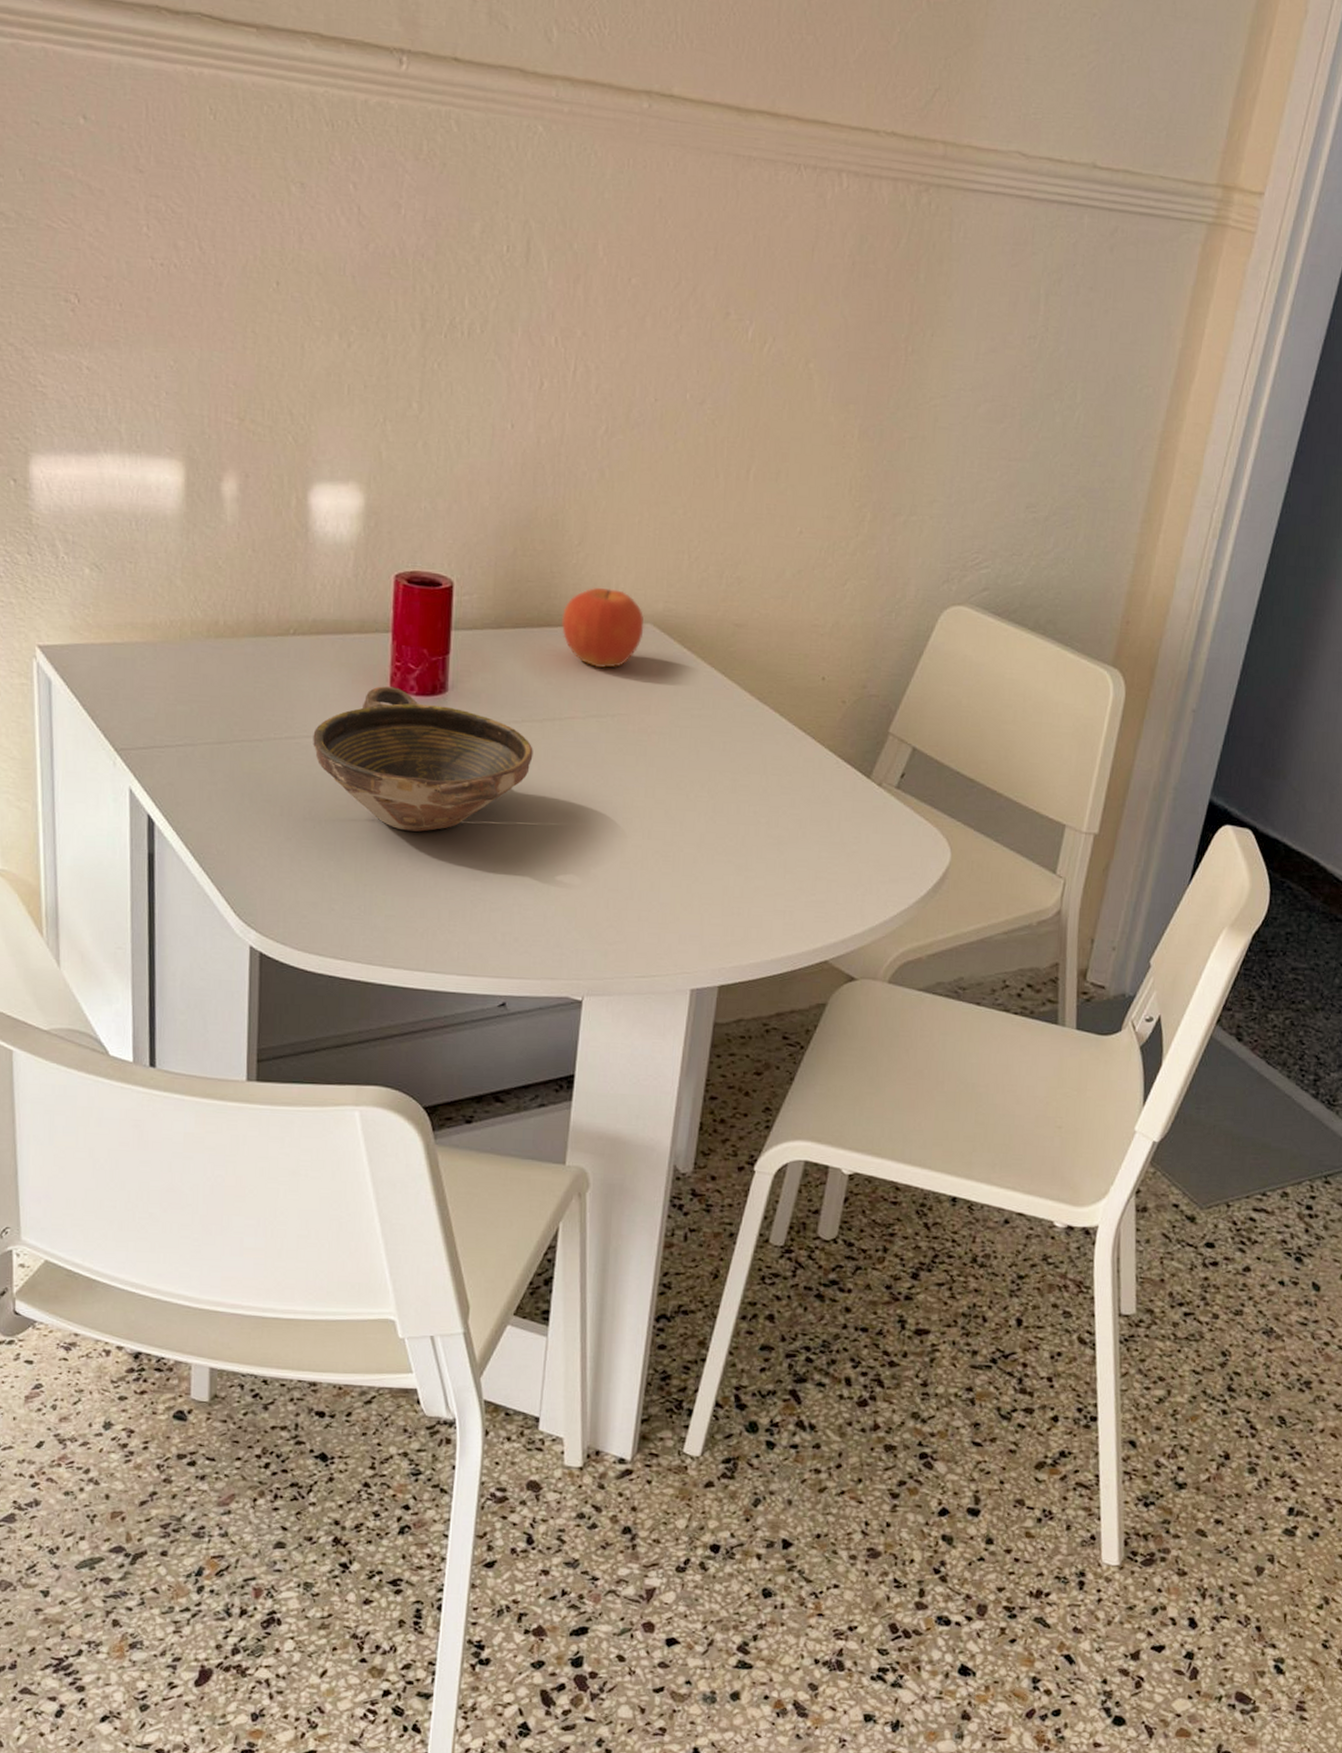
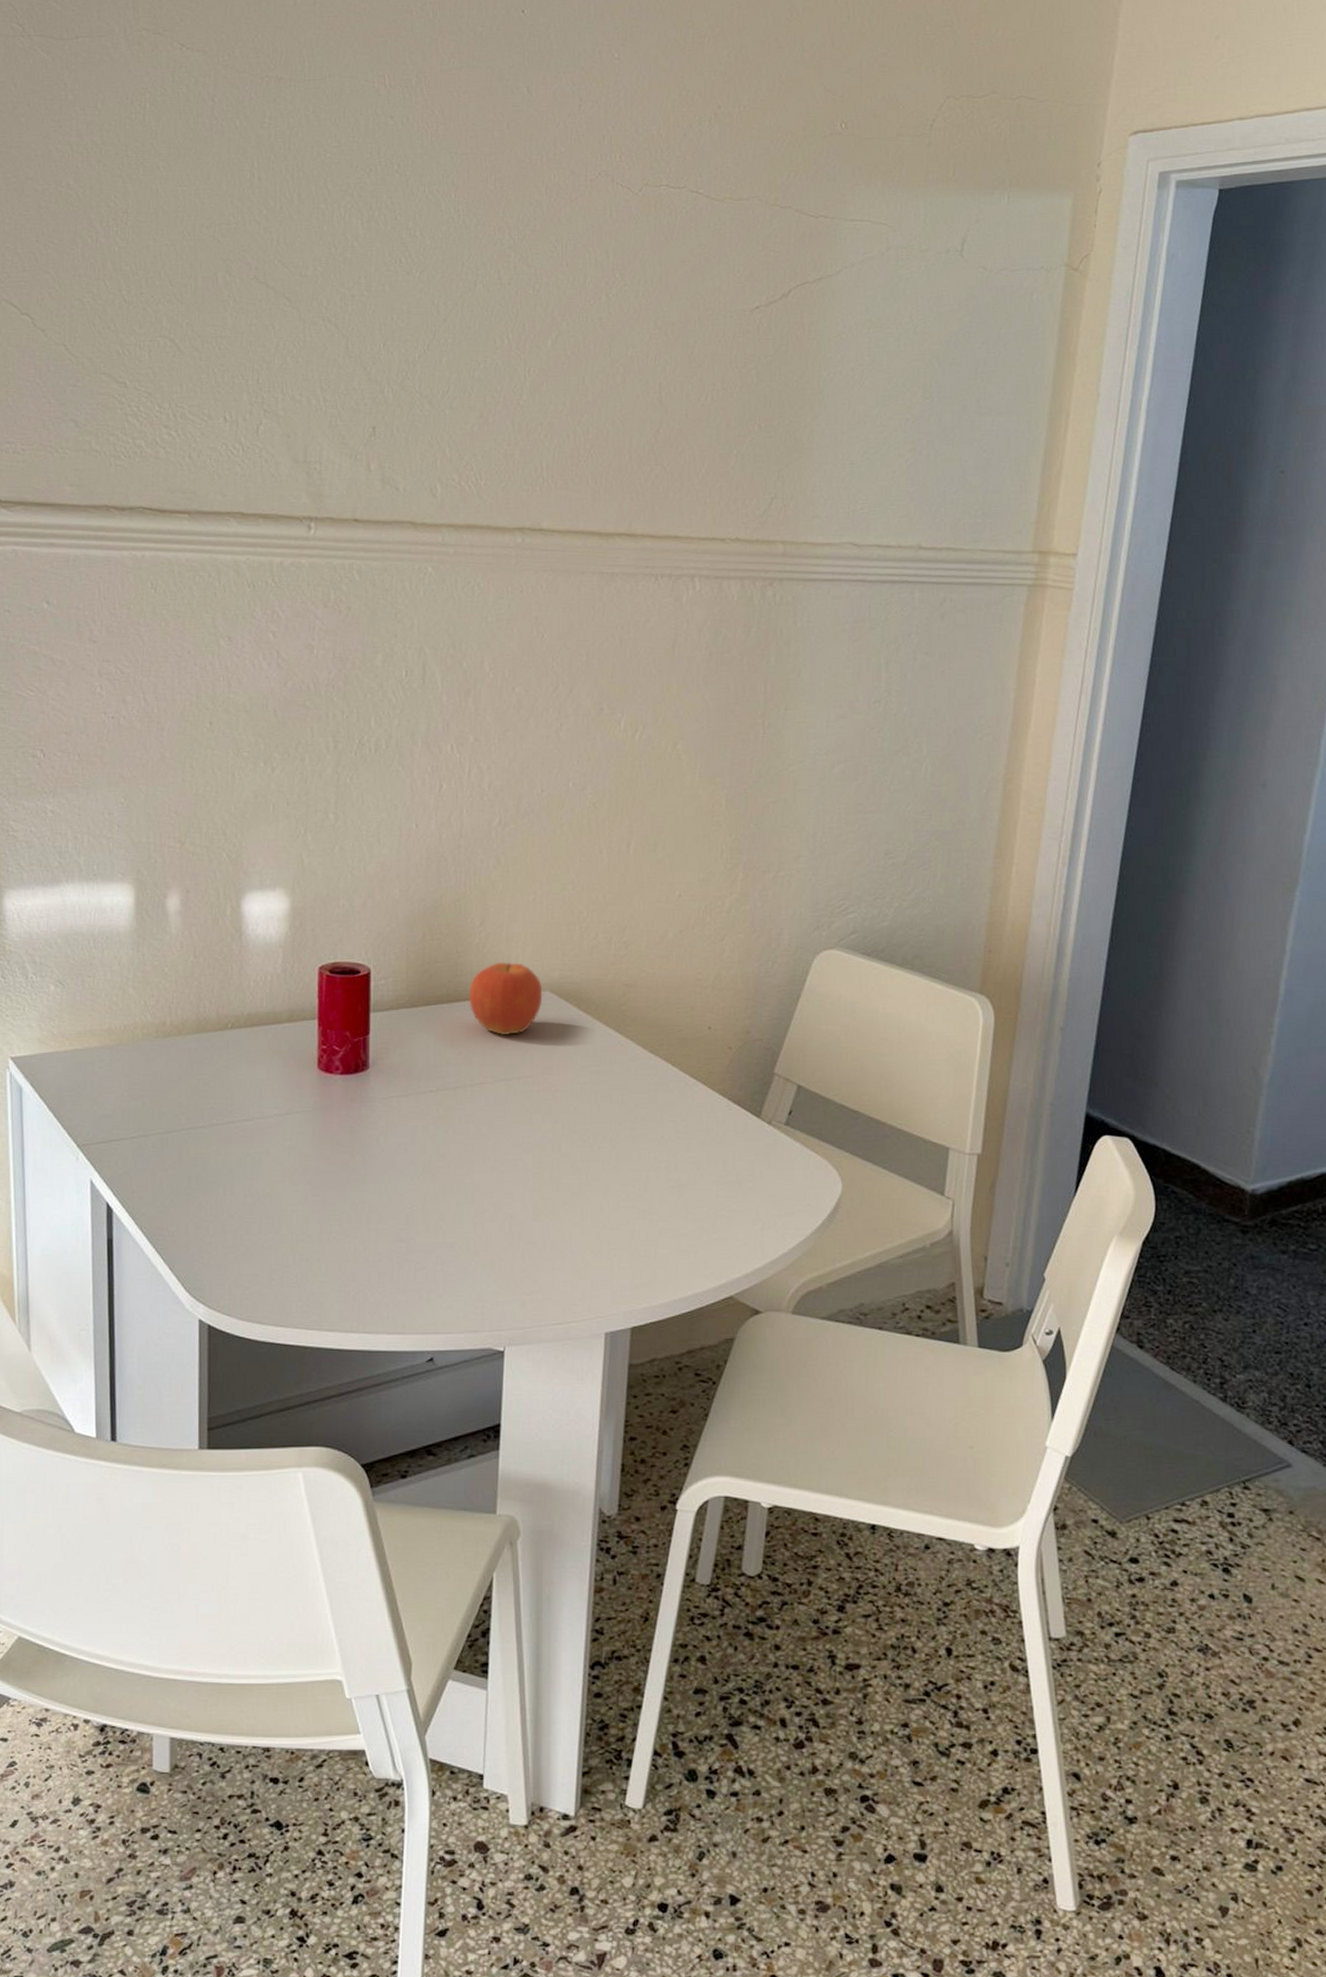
bowl: present [313,686,533,832] -> none [251,1068,448,1200]

